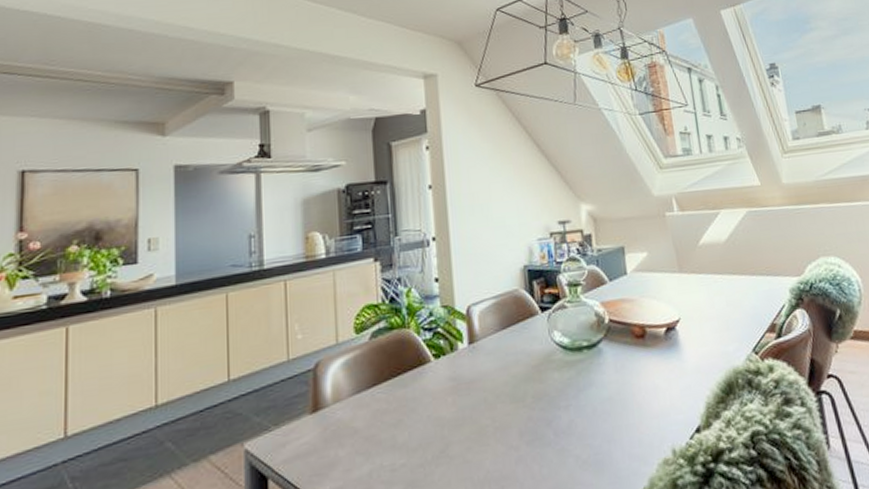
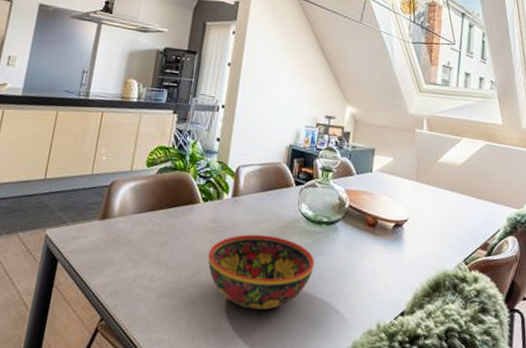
bowl: none [454,378,585,474] -> present [207,234,315,311]

